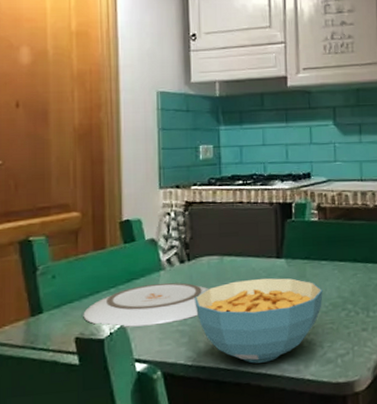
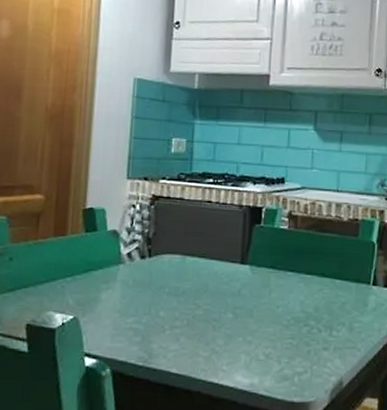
plate: present [83,282,209,328] -> none [36,277,168,320]
cereal bowl: present [195,278,323,364] -> none [151,283,286,372]

